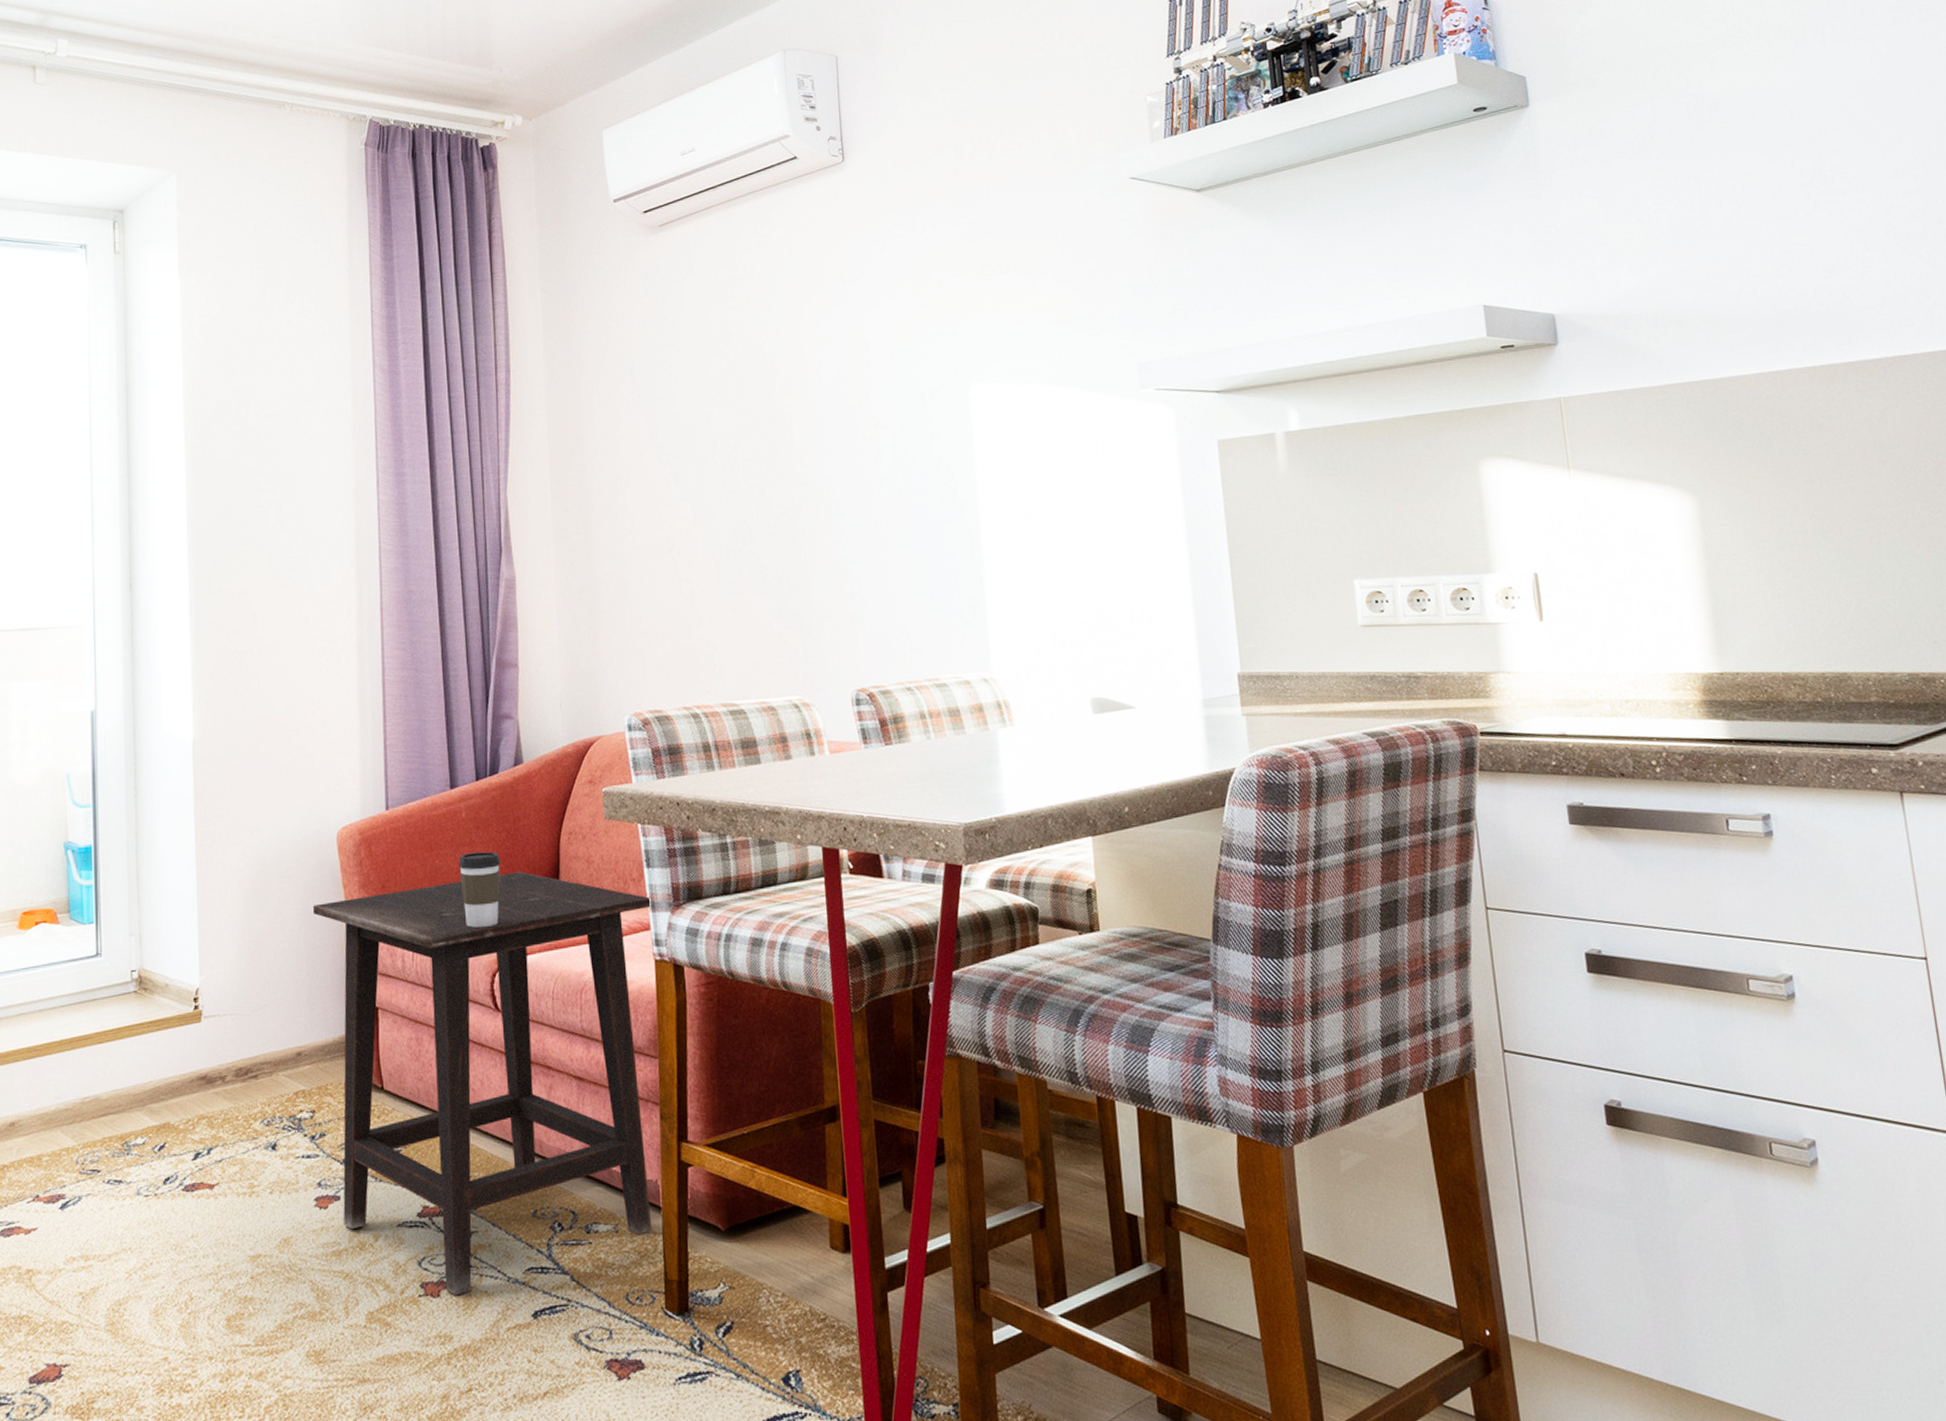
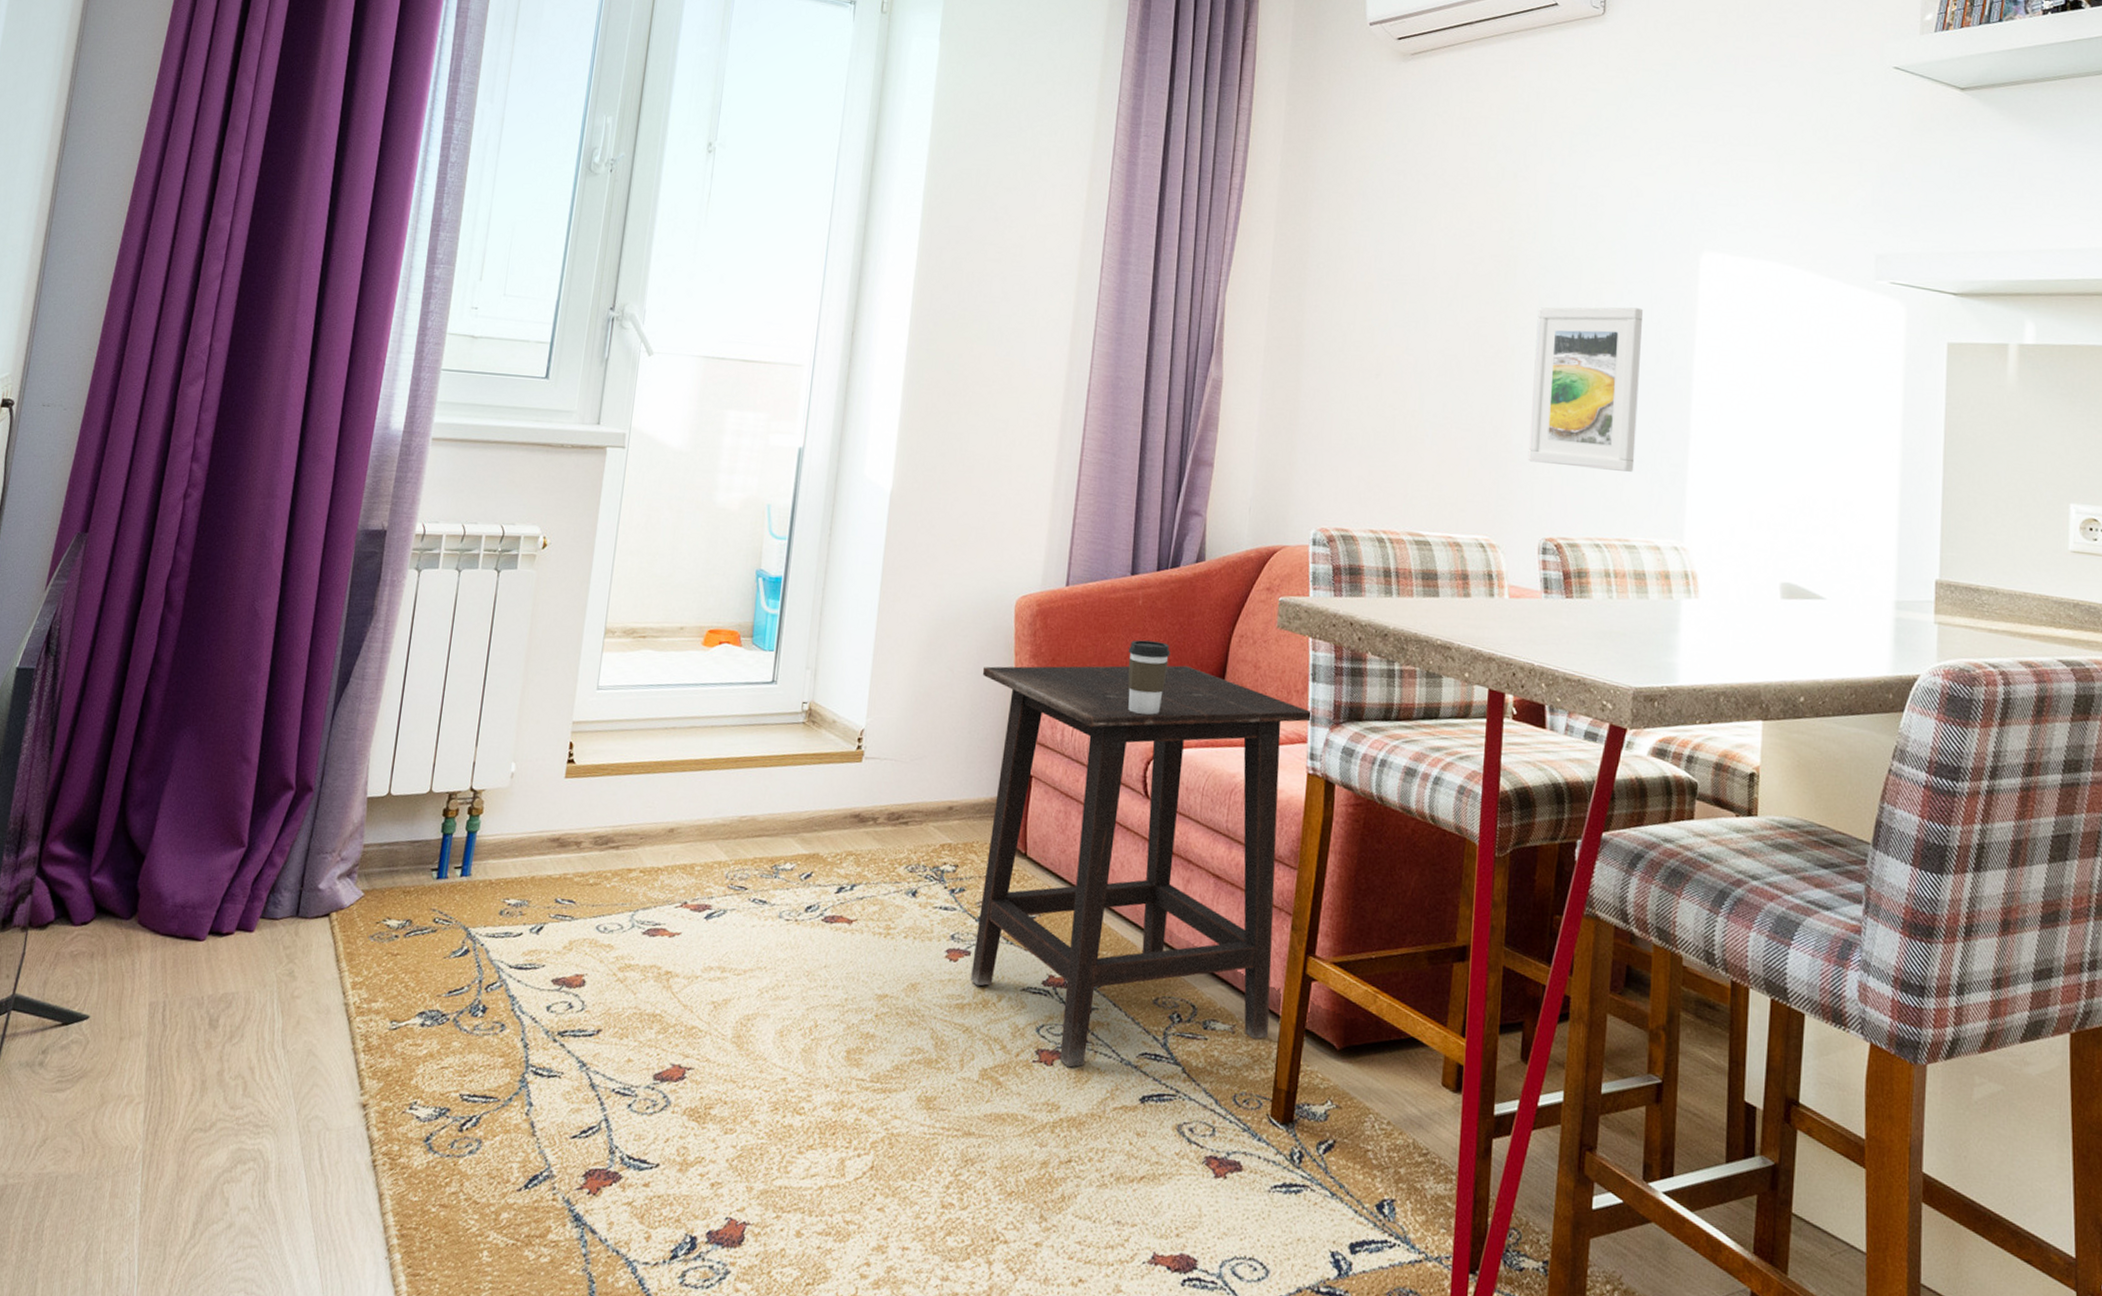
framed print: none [819,448,934,616] -> present [1528,307,1643,472]

